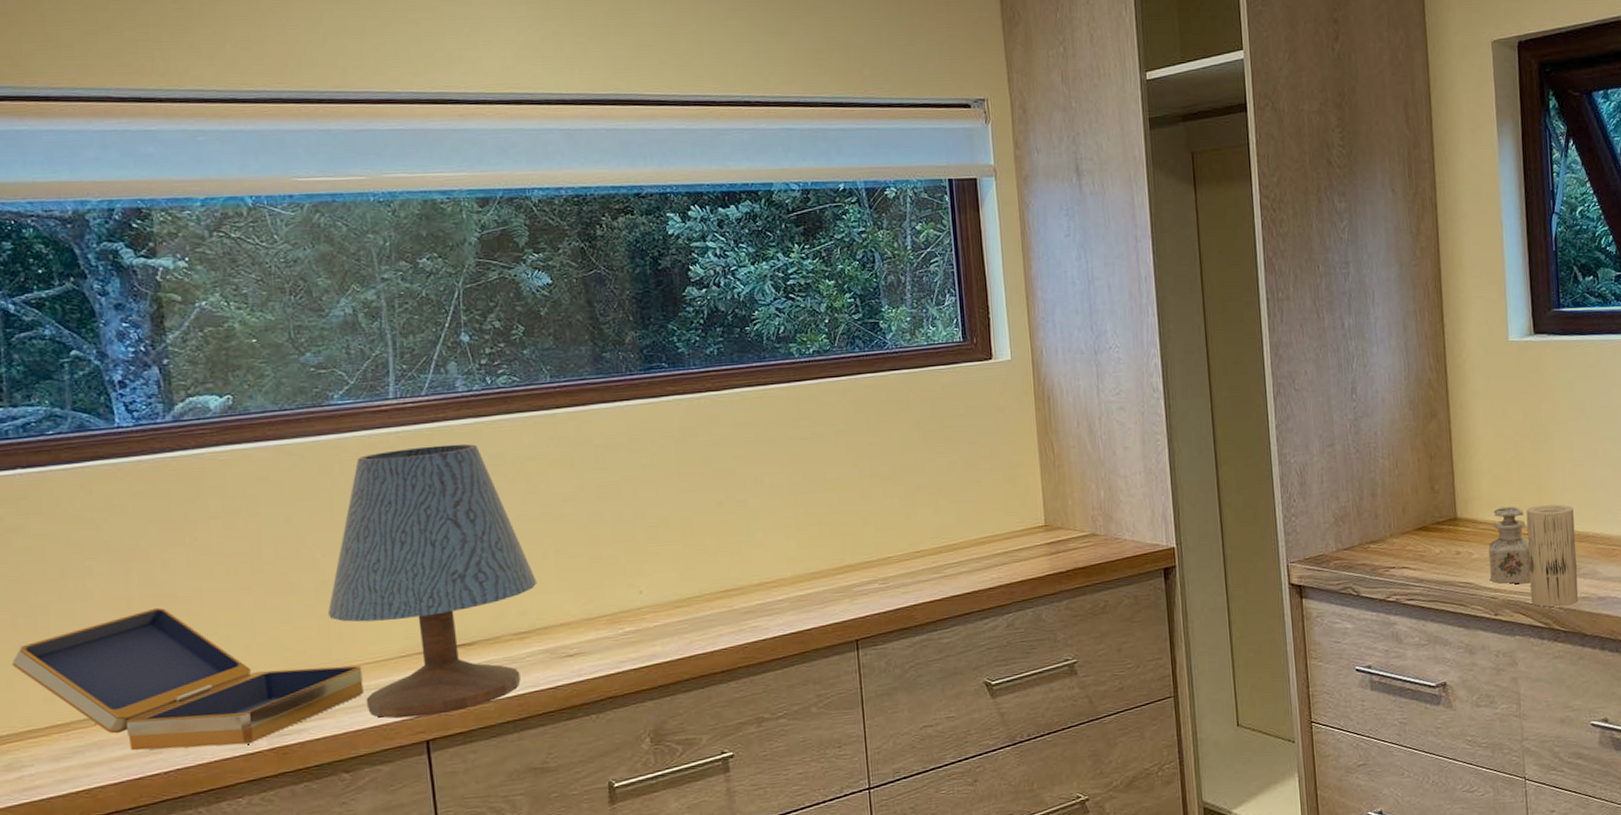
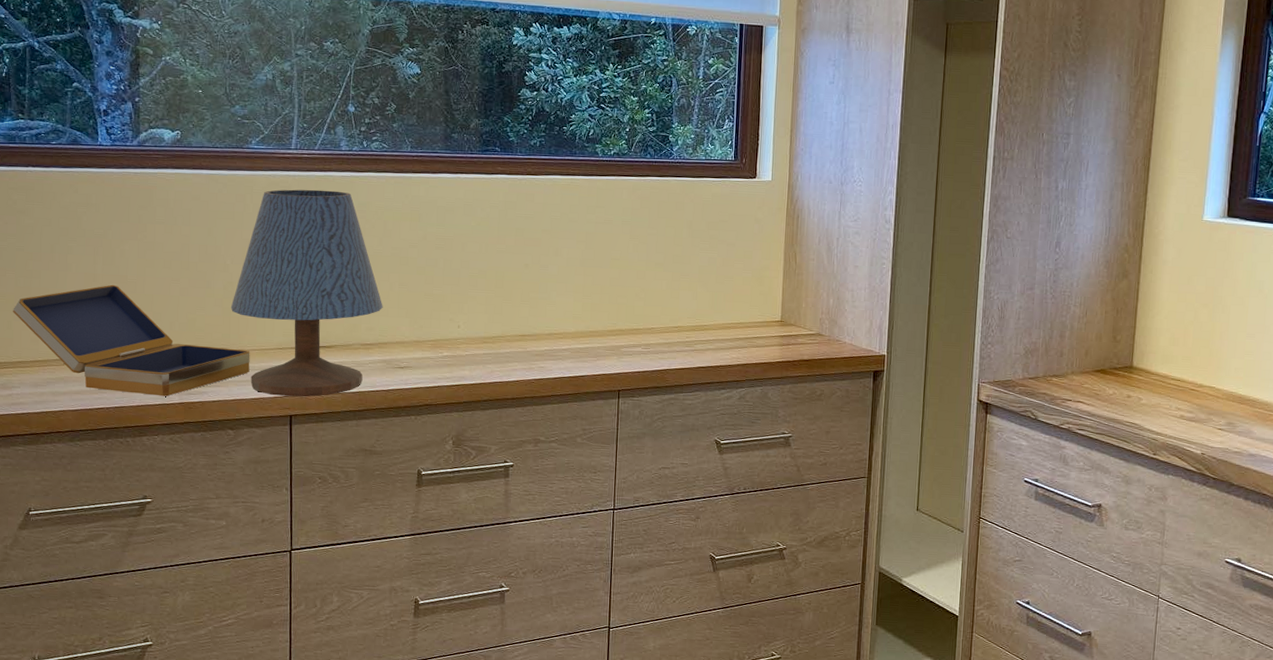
perfume bottle: present [1488,506,1531,585] -> none [1154,363,1195,432]
candle: present [1526,504,1579,608] -> none [1187,367,1239,457]

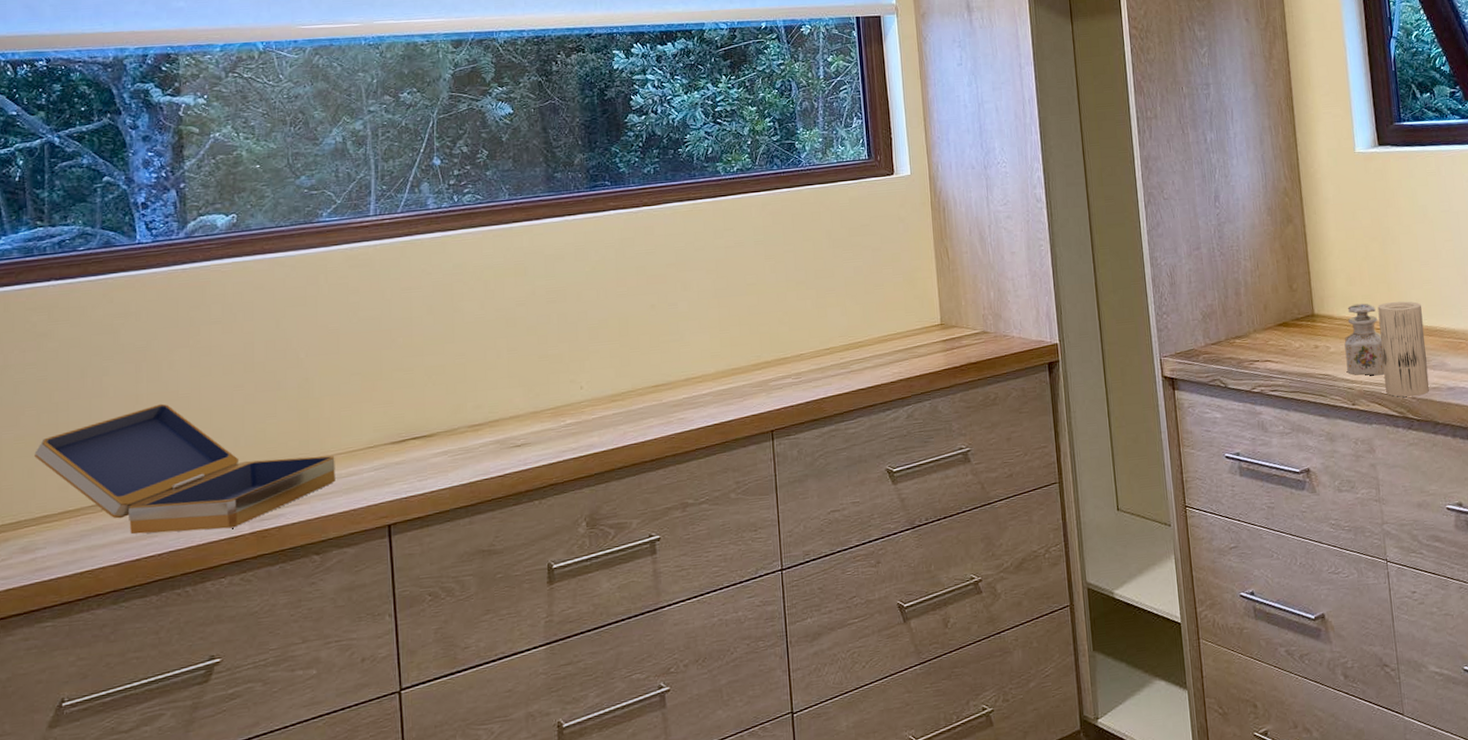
table lamp: present [230,189,383,397] -> none [307,255,491,505]
perfume bottle: none [1154,363,1195,432] -> present [1344,303,1385,376]
candle: none [1187,367,1239,457] -> present [1377,301,1430,398]

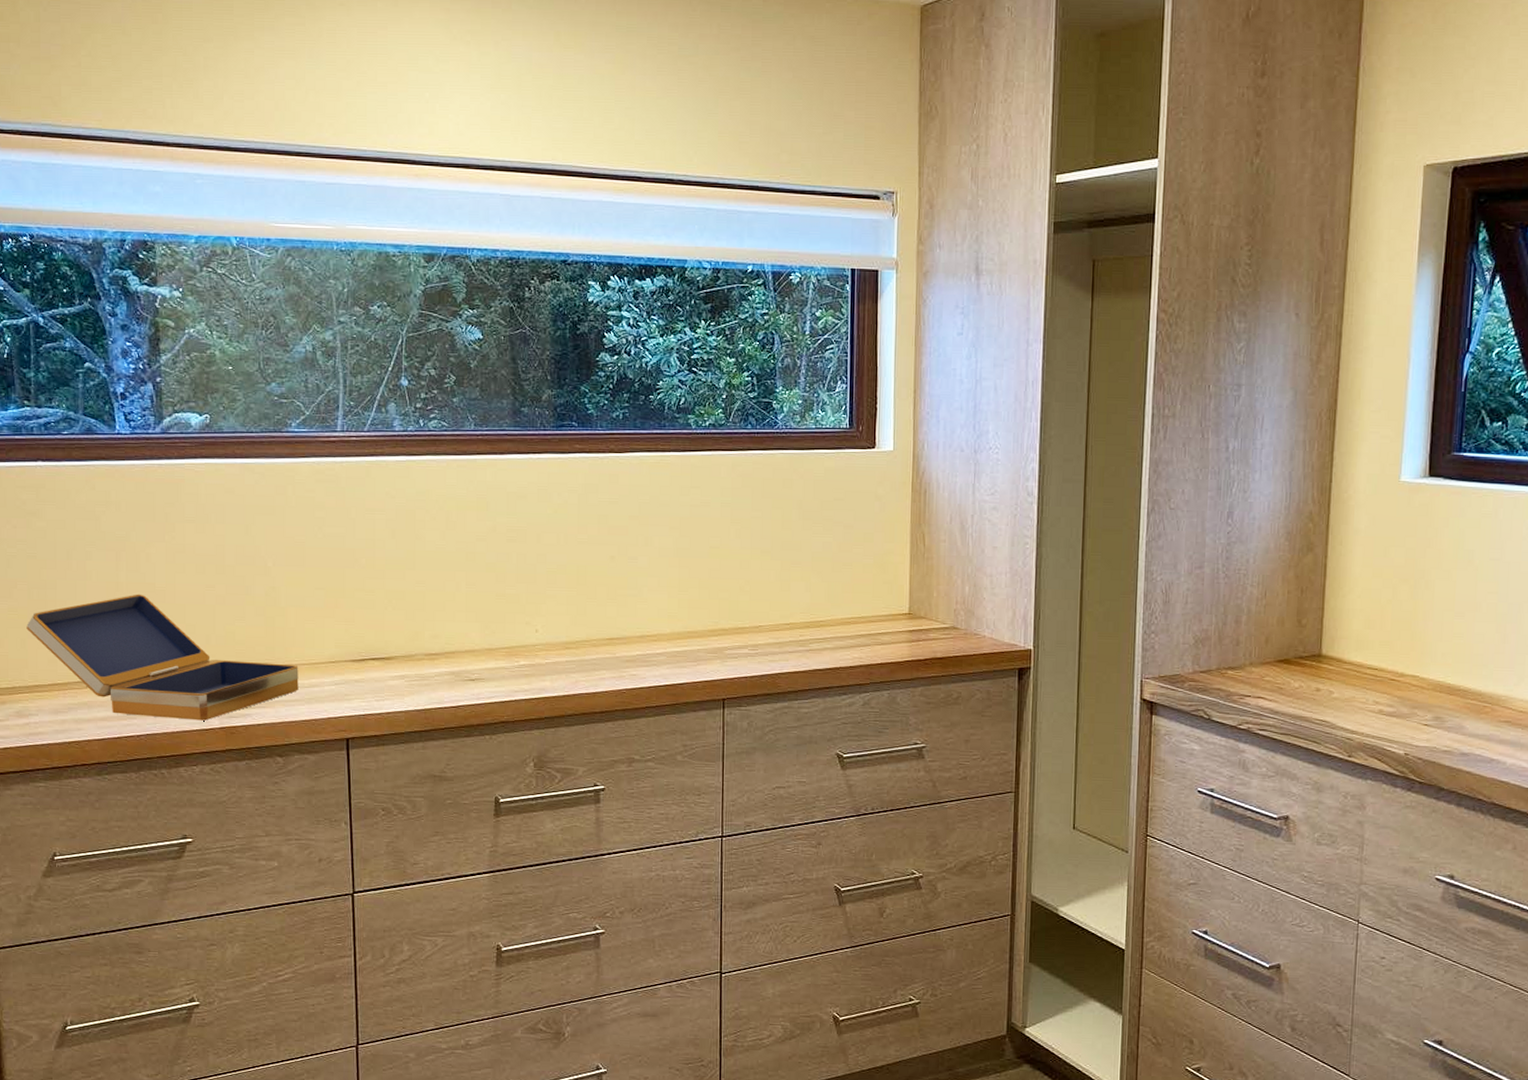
perfume bottle: present [1344,303,1385,376] -> none [1349,649,1395,729]
candle: present [1377,301,1430,398] -> none [1388,653,1447,758]

